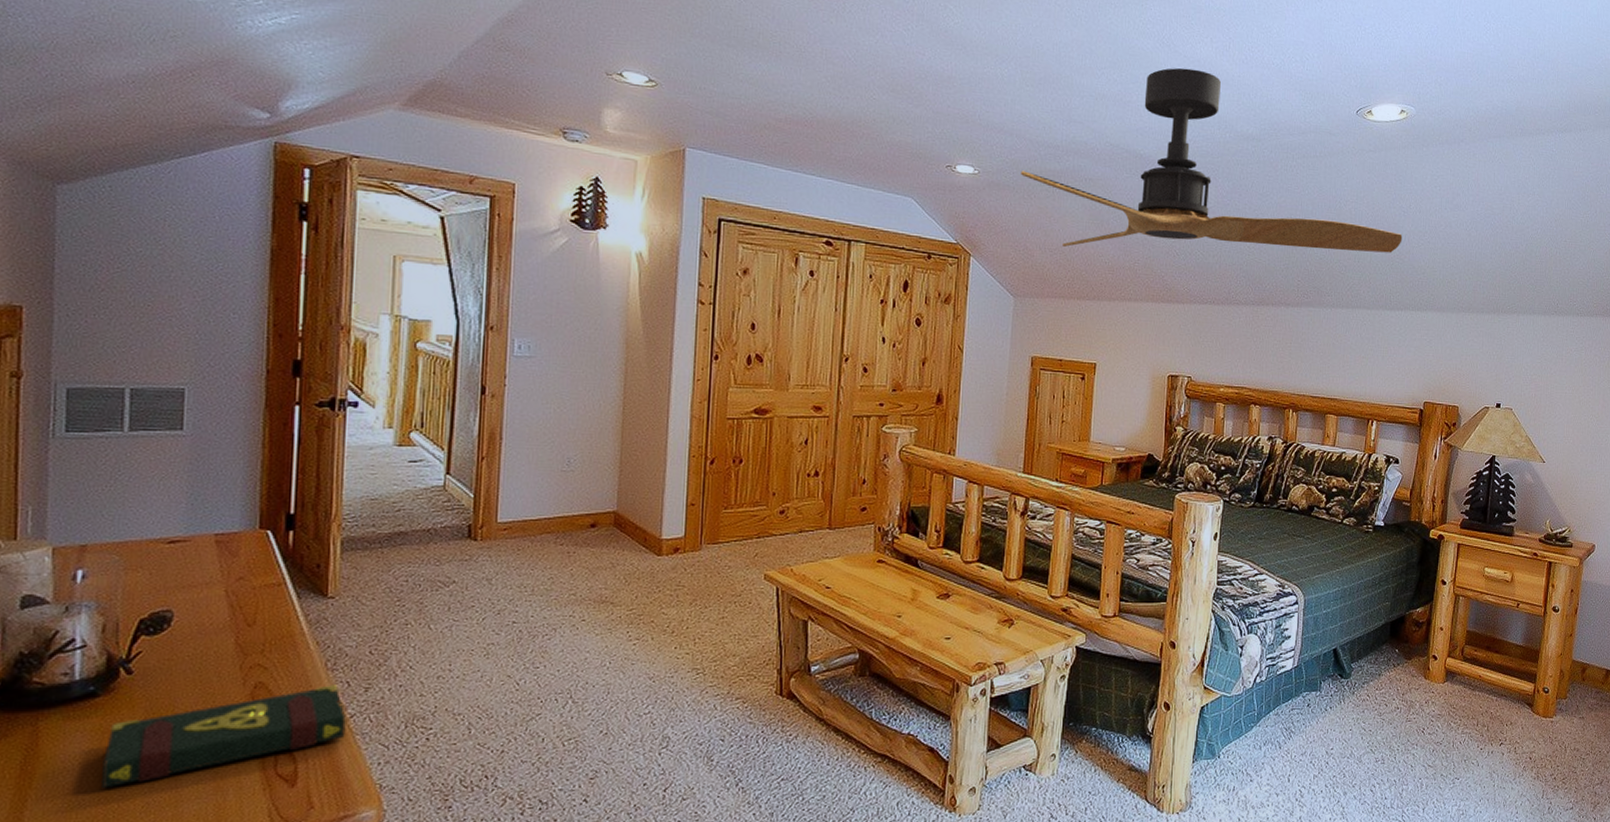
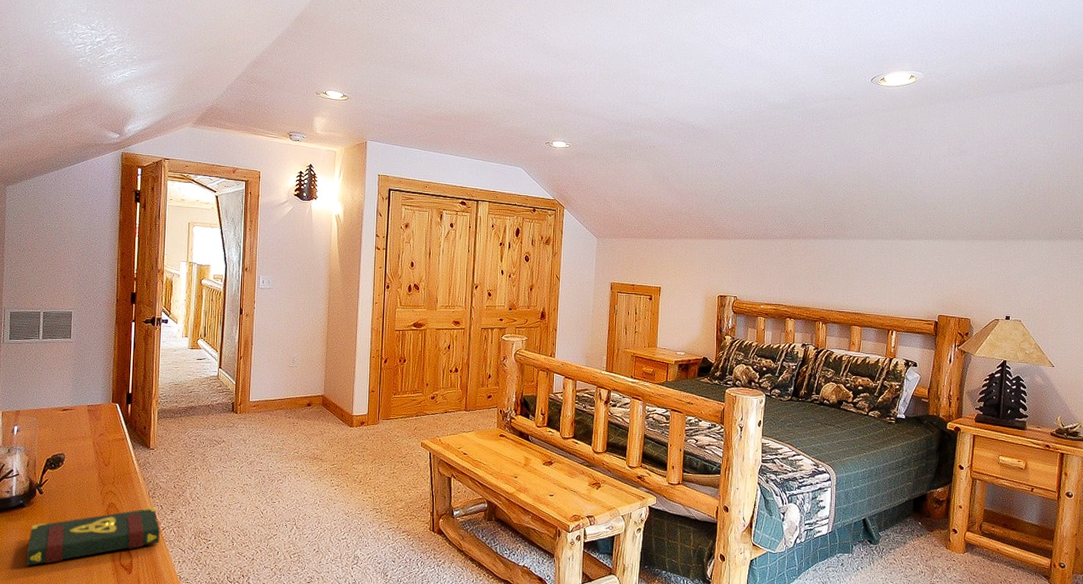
ceiling fan: present [1021,68,1403,253] -> none [601,56,915,199]

